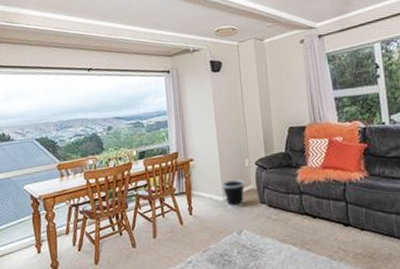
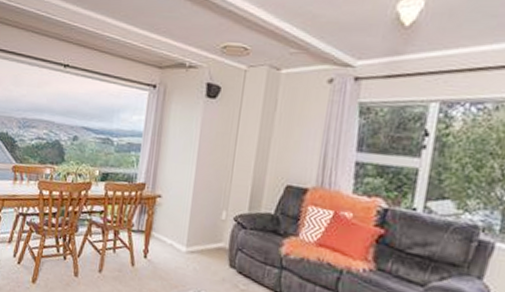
wastebasket: present [221,180,245,208] -> none [188,230,215,265]

